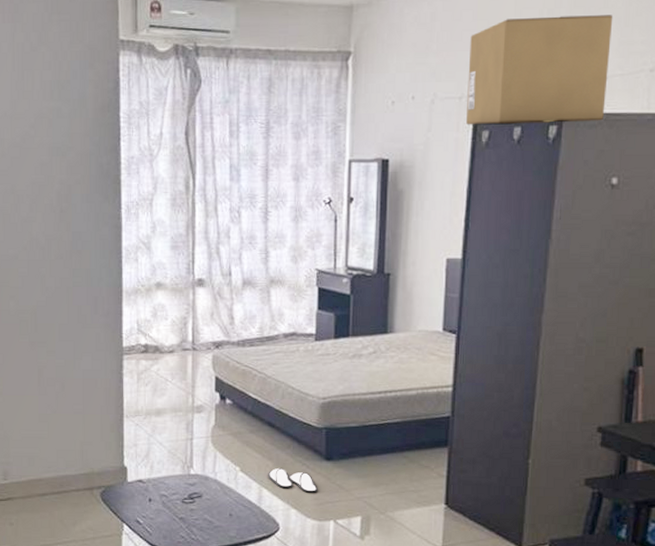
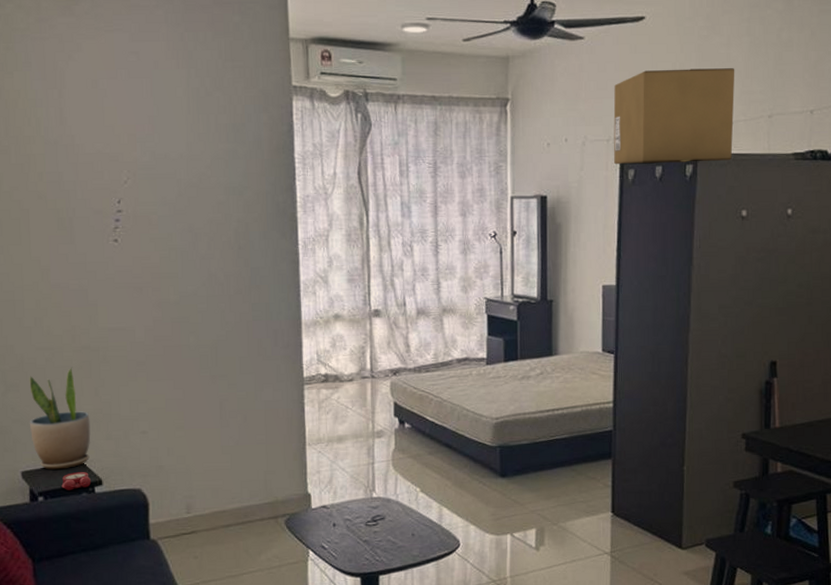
slippers: present [268,467,318,493] -> none [447,486,494,509]

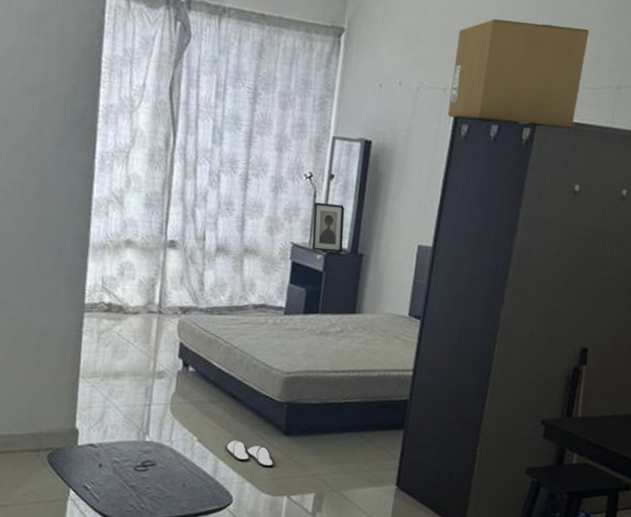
slippers: none [447,486,494,509] -> present [225,440,274,468]
picture frame: none [501,258,534,302] -> present [311,202,345,253]

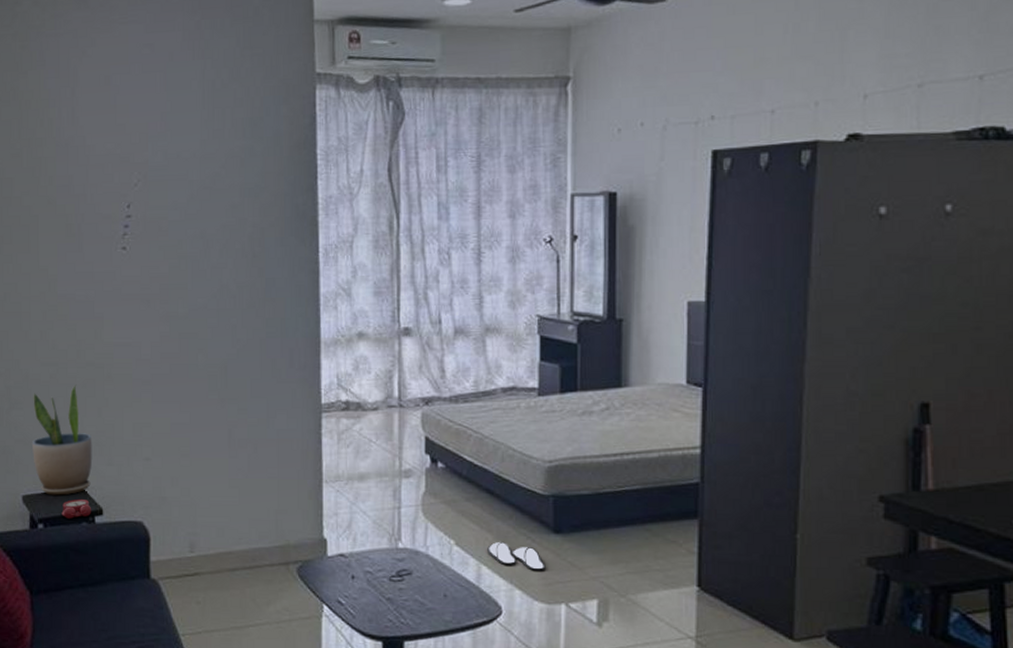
picture frame: present [311,202,345,253] -> none [558,267,598,321]
box: present [448,19,590,129] -> none [704,26,871,153]

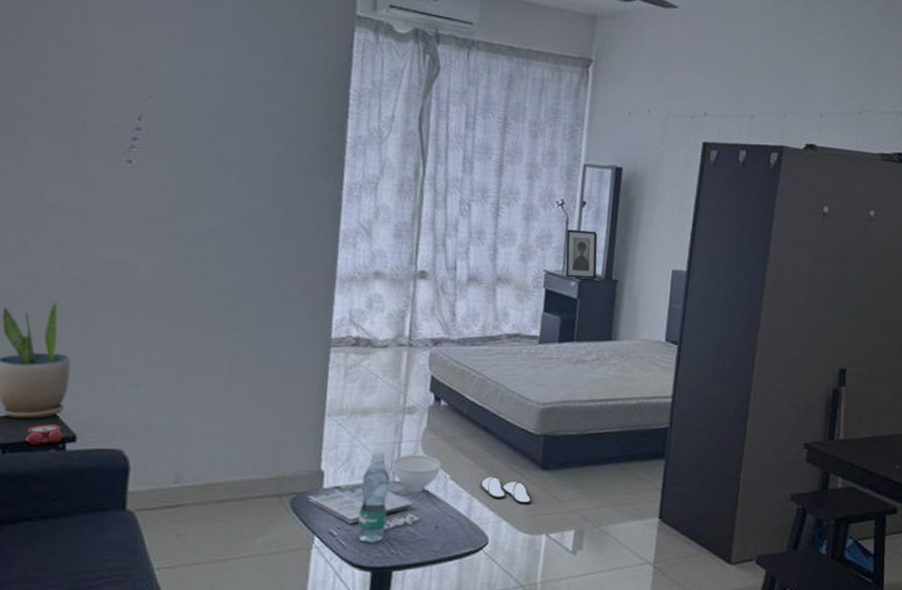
magazine: none [313,551,427,598] -> present [307,484,420,530]
bottle: none [365,515,393,612] -> present [357,449,390,543]
bowl: none [394,519,445,560] -> present [392,454,442,493]
picture frame: none [558,267,598,321] -> present [565,229,598,280]

